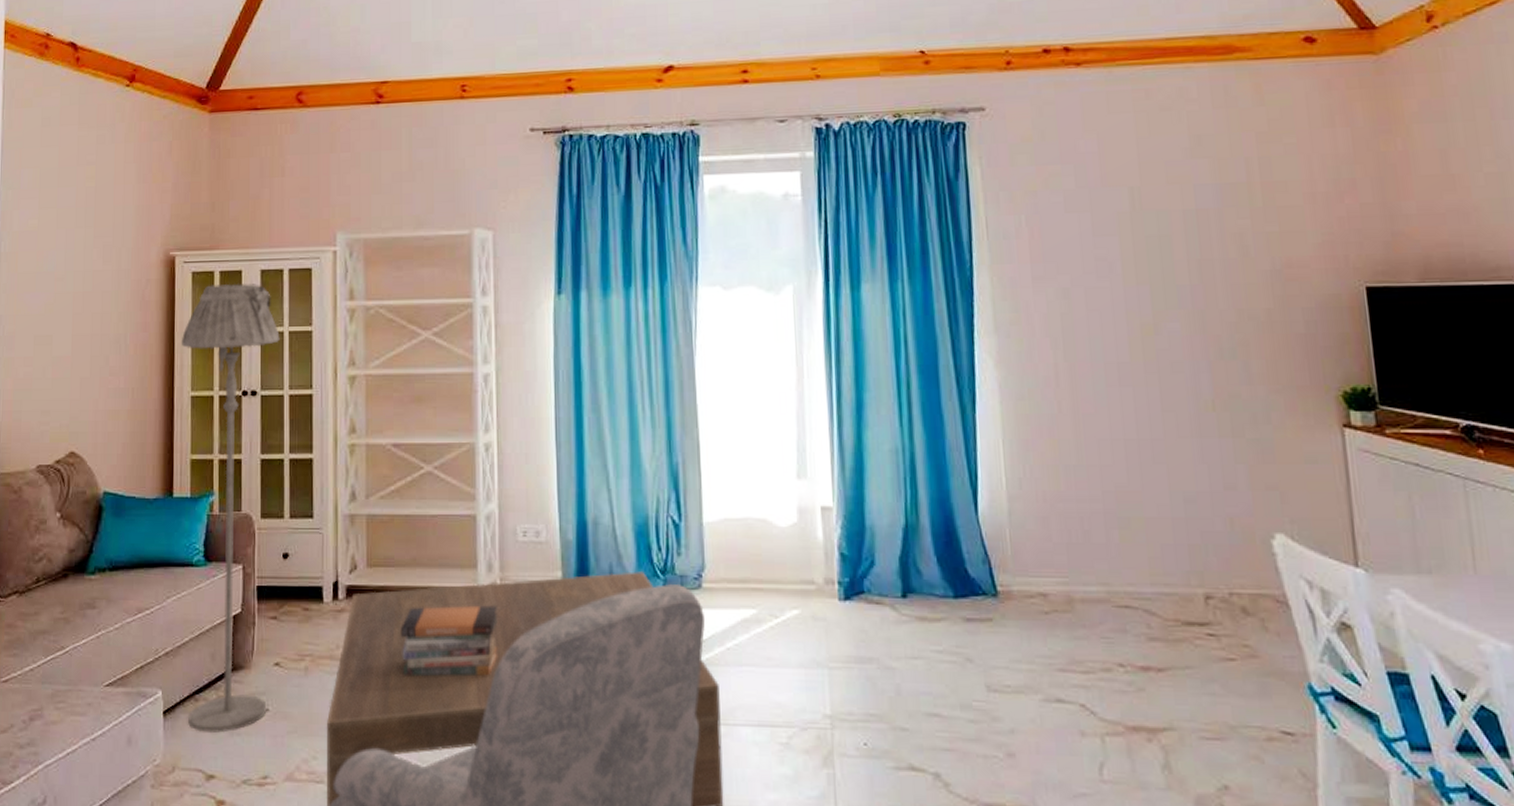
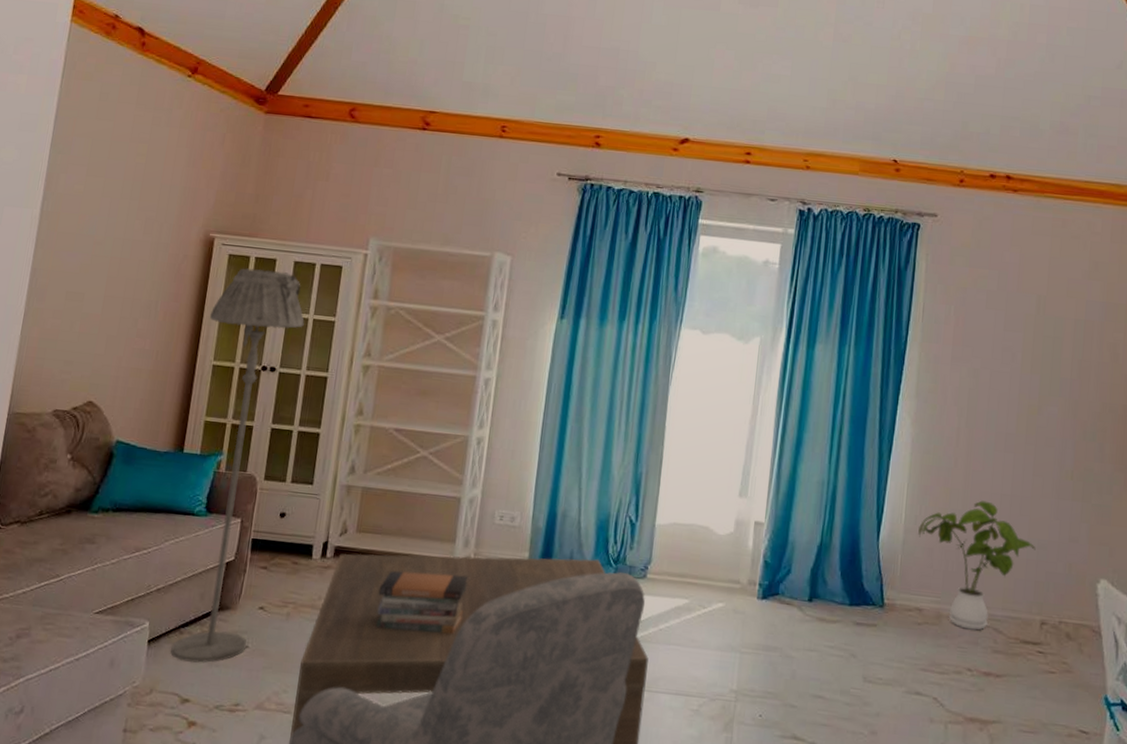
house plant: none [1025,450,1182,614] -> present [918,500,1036,631]

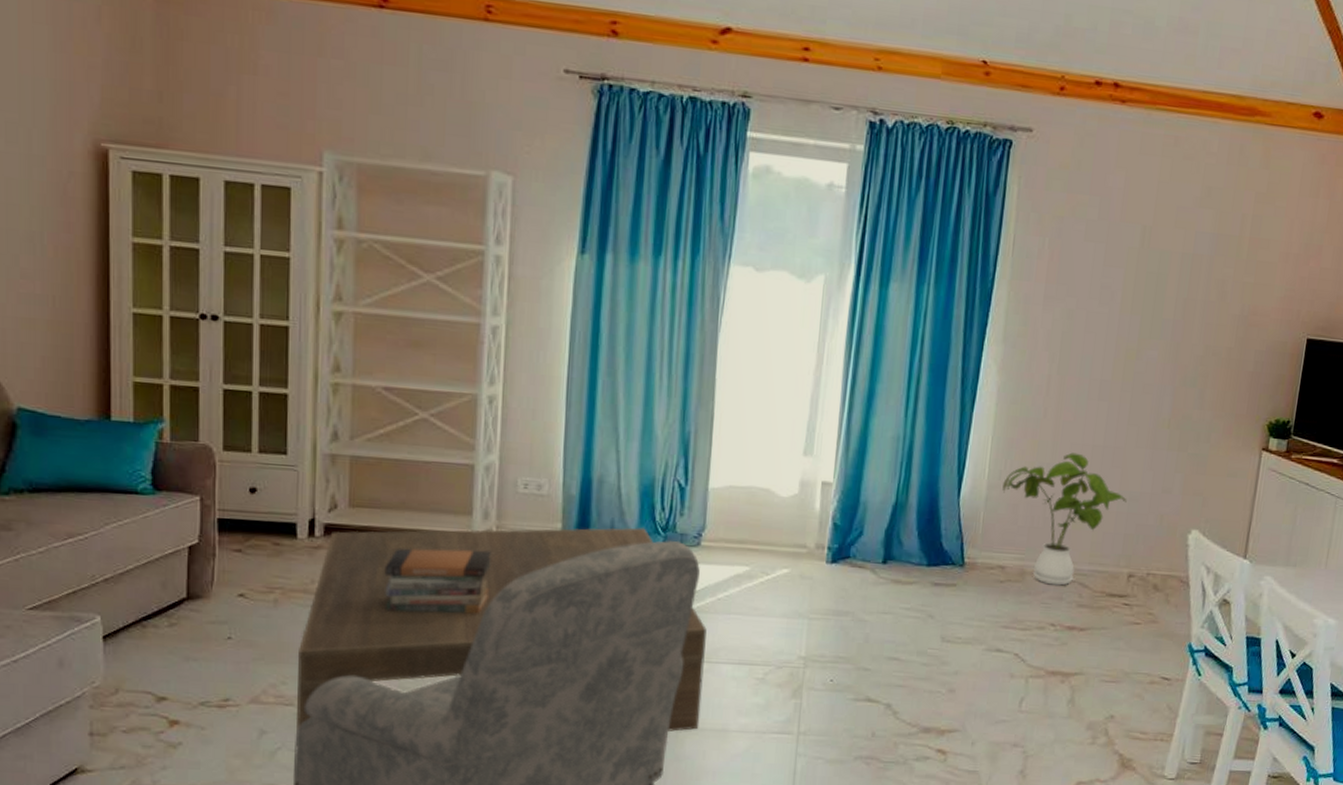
floor lamp: present [170,268,305,663] -> none [118,189,249,658]

